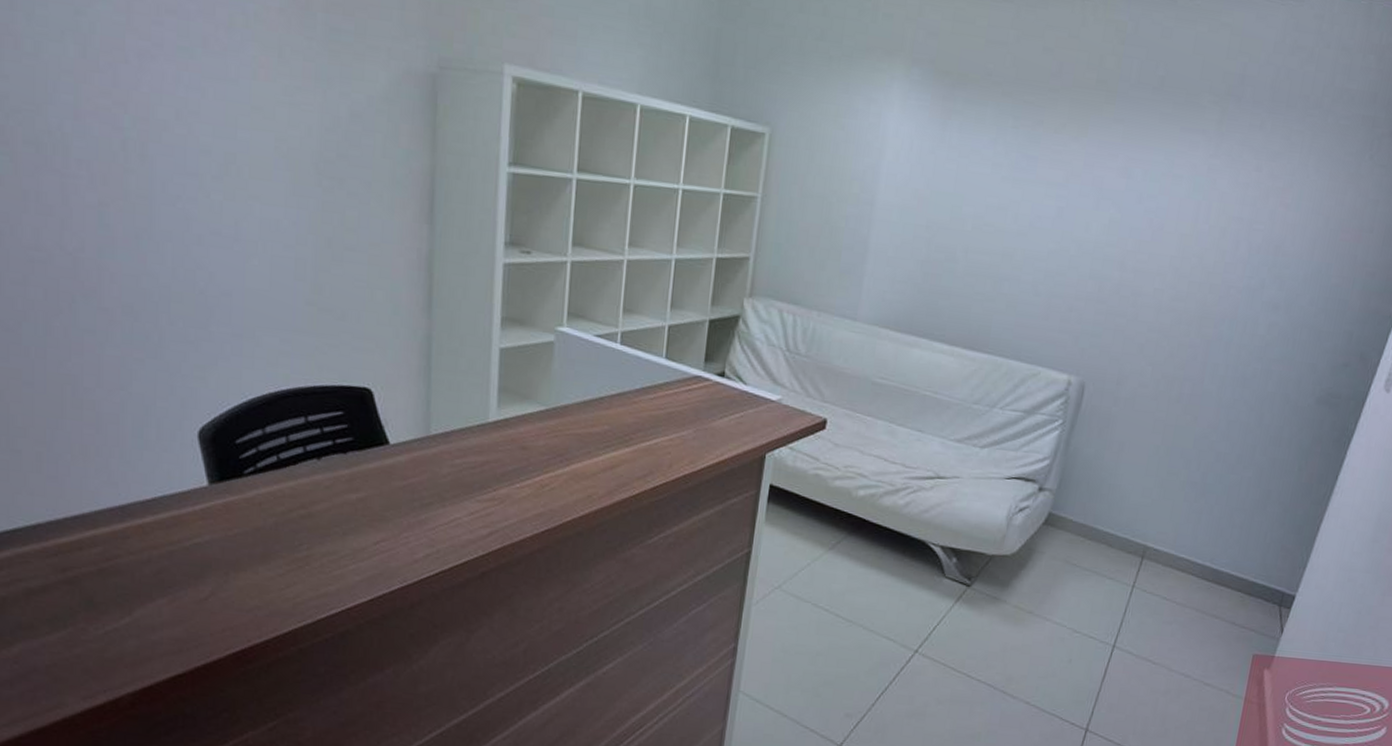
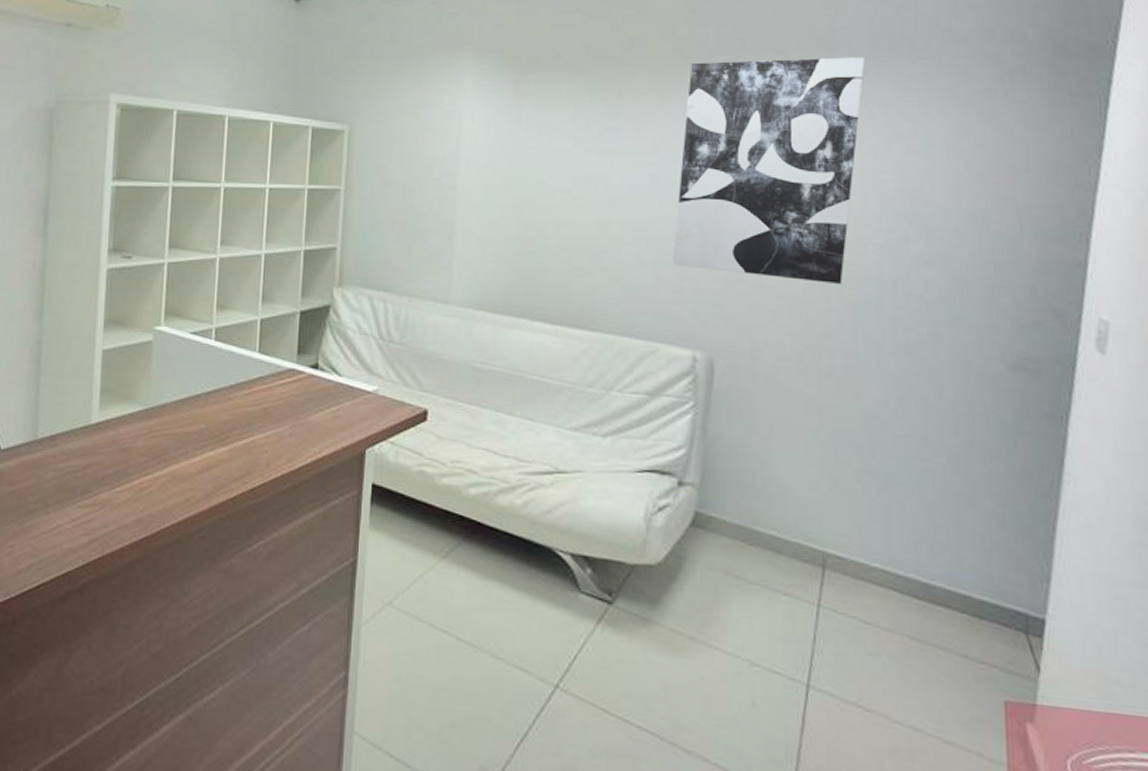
wall art: none [1063,97,1264,323] -> present [672,57,865,285]

